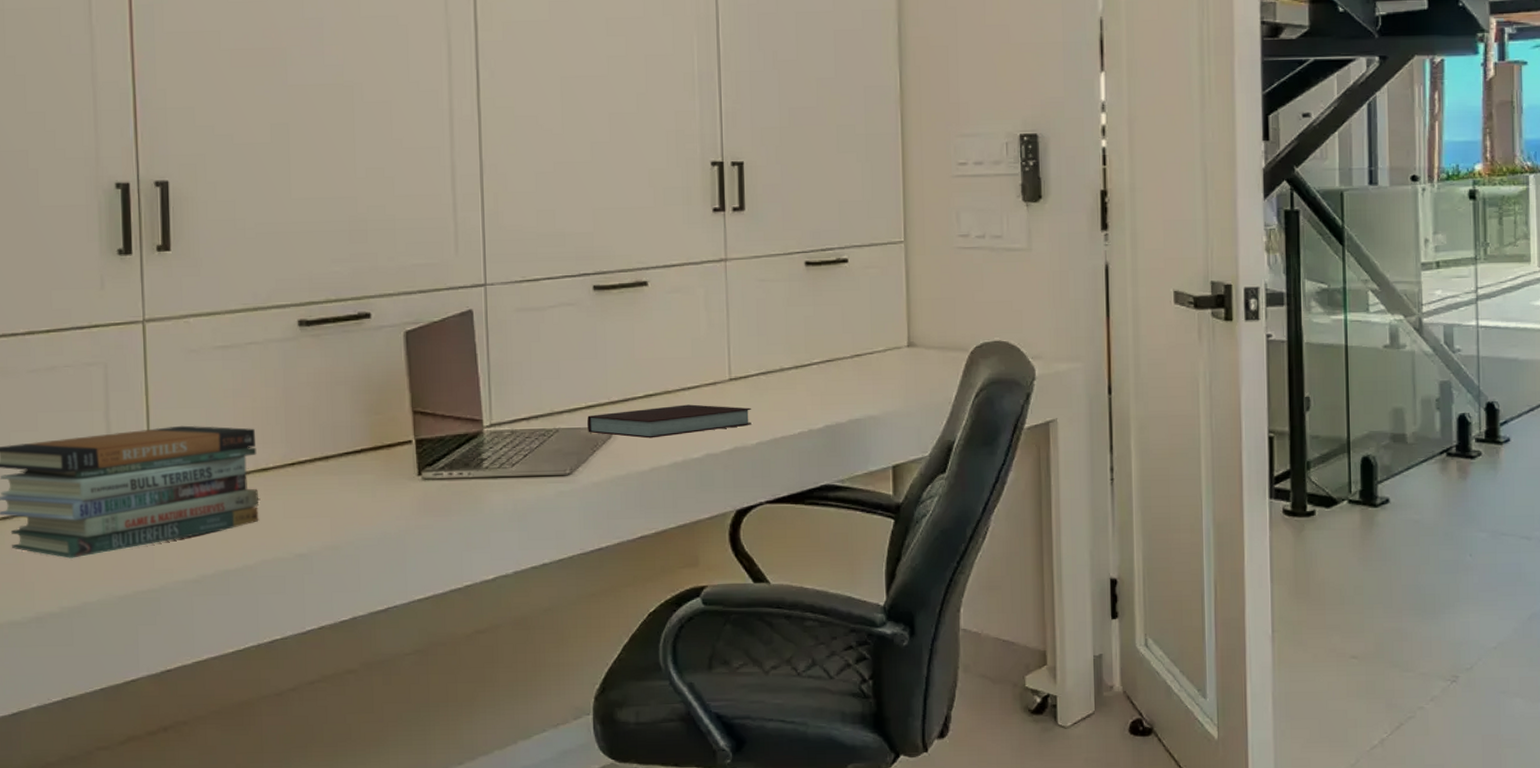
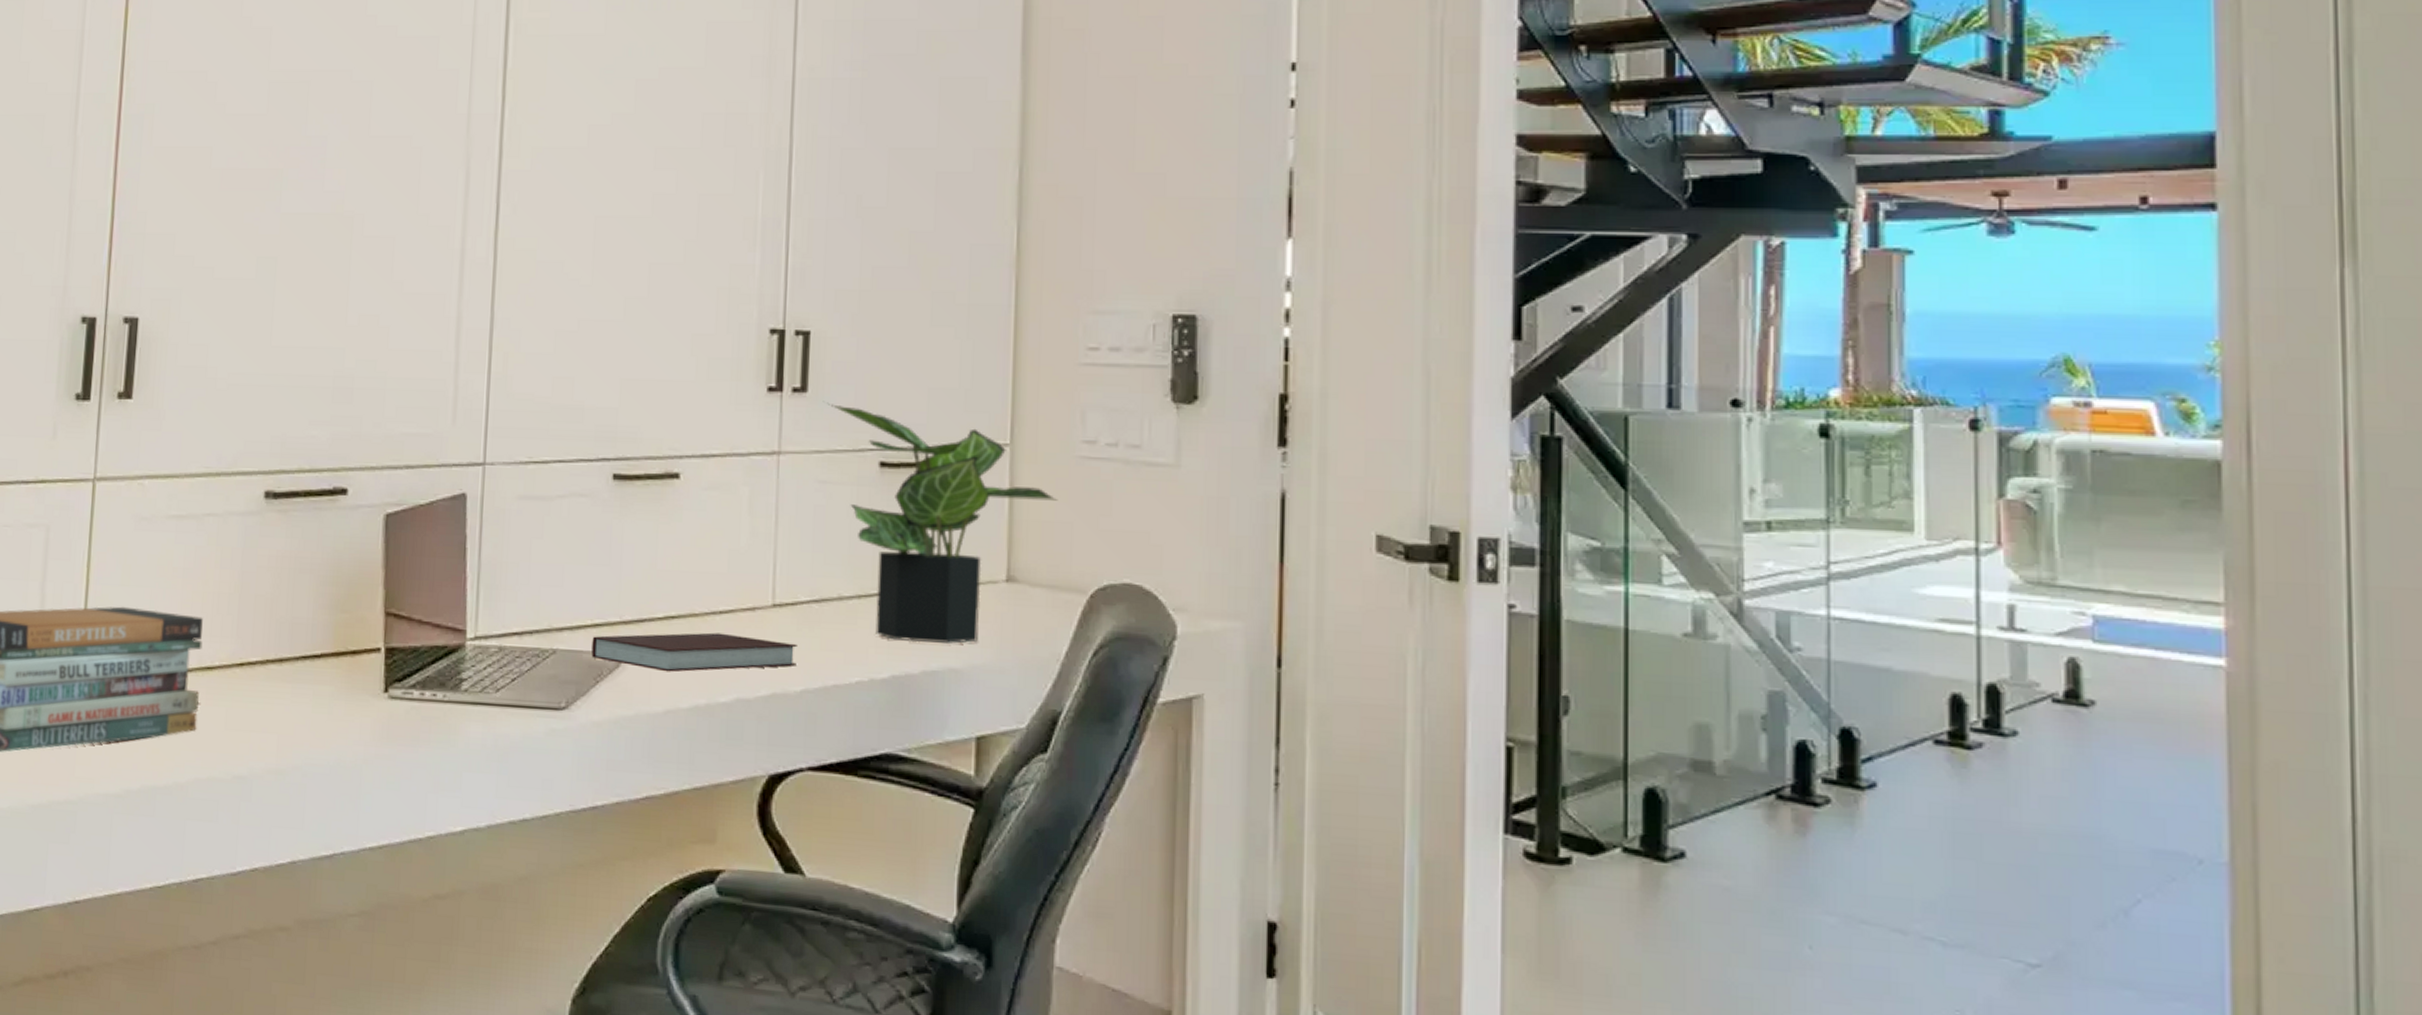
potted plant: none [757,216,943,399] -> present [823,401,1058,644]

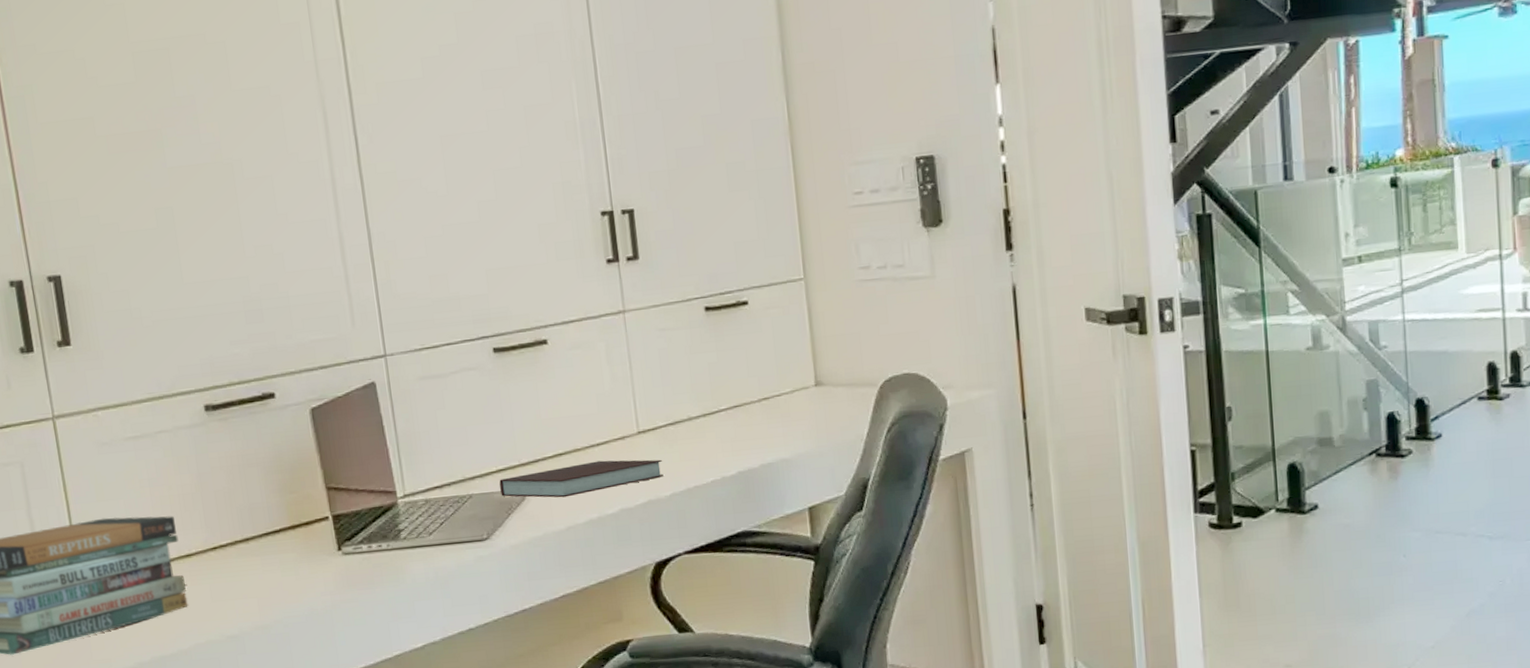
potted plant: present [823,401,1058,644] -> none [652,264,847,445]

